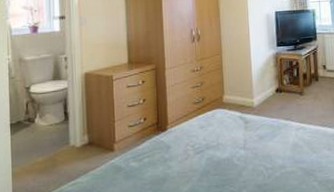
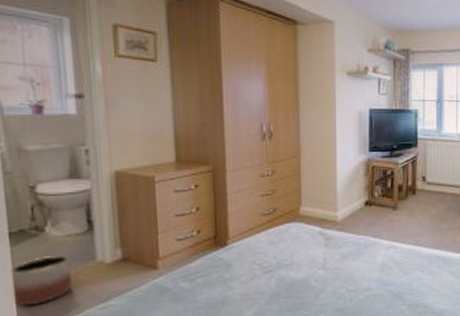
planter: none [10,141,53,183] -> present [10,255,73,306]

